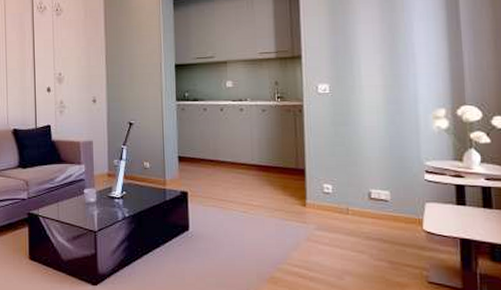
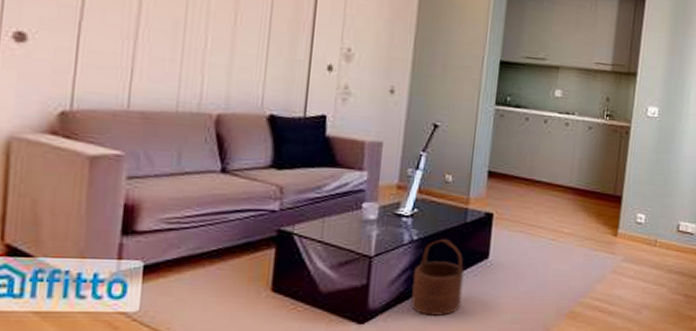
wooden bucket: none [129,215,171,279] -> present [409,239,465,316]

